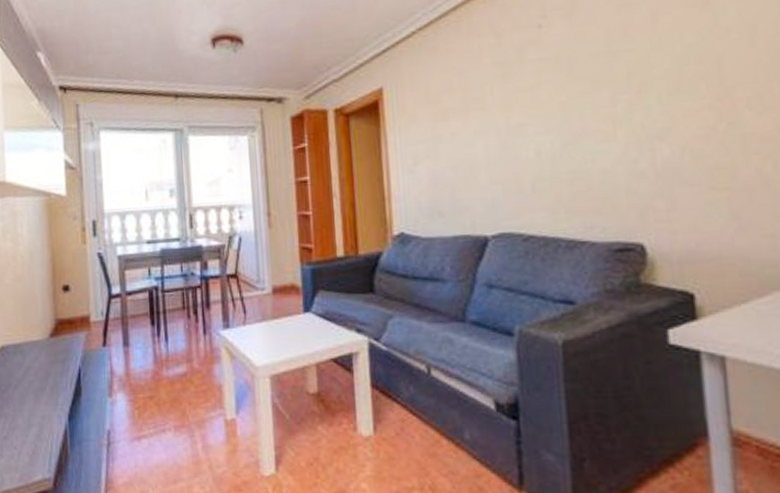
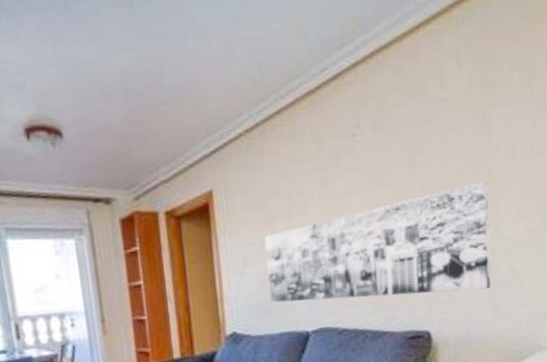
wall art: none [438,70,728,203] -> present [265,182,491,303]

